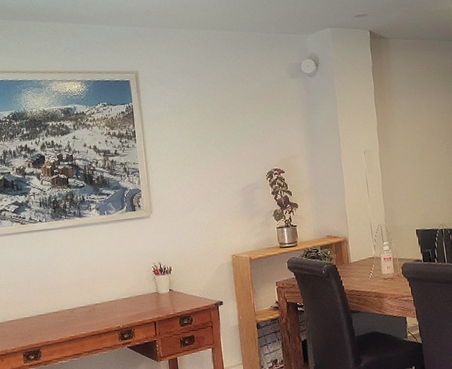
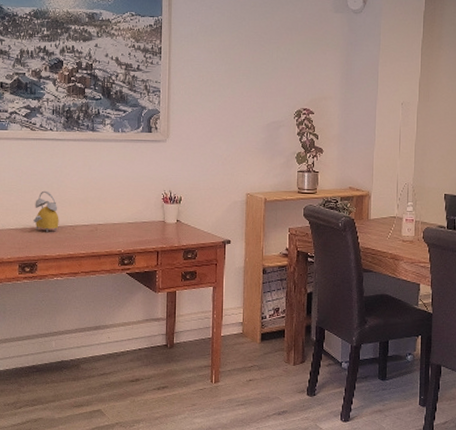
alarm clock: none [32,279,58,318] -> present [33,190,59,232]

